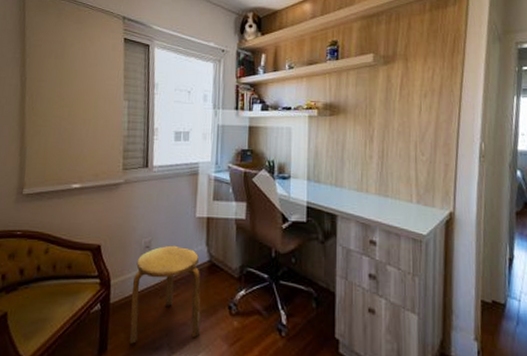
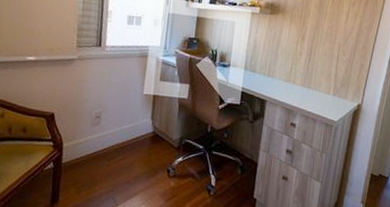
stool: present [129,245,201,344] -> none [79,117,145,197]

